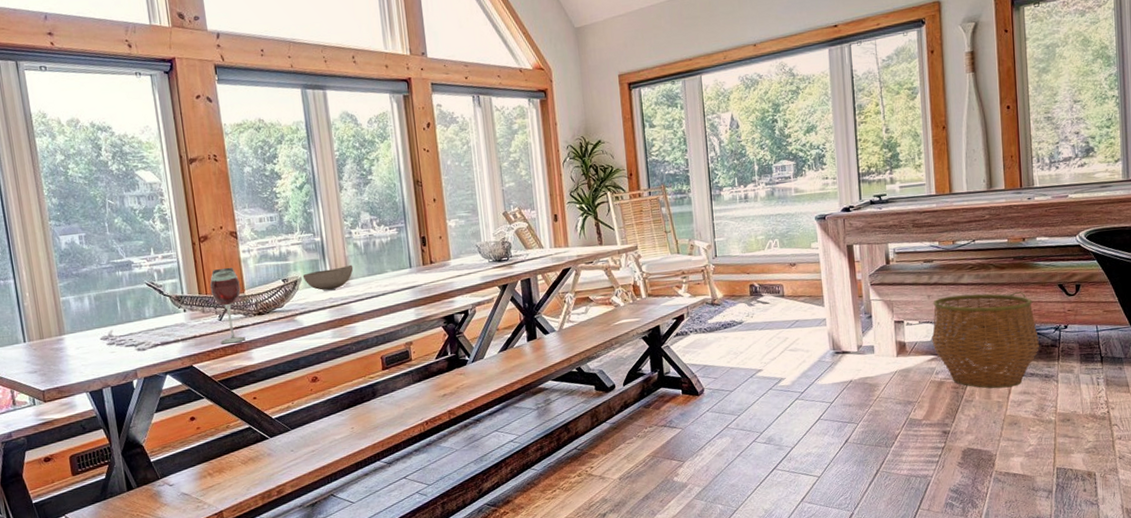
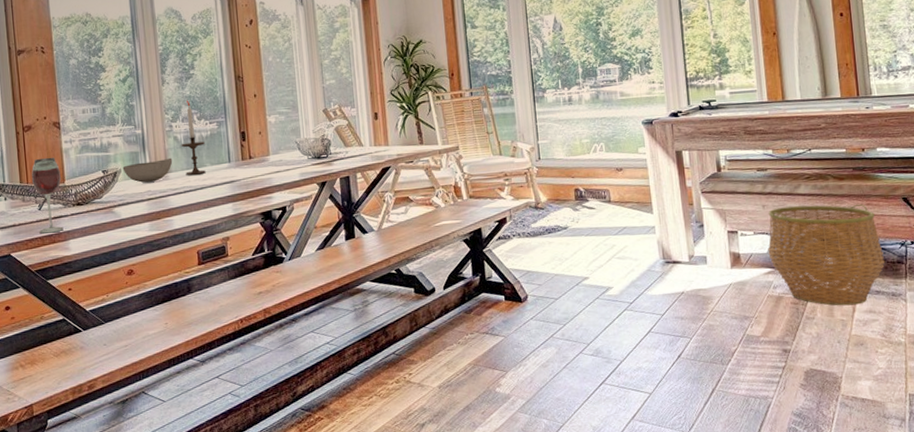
candlestick: none [361,206,387,282] -> present [181,100,206,176]

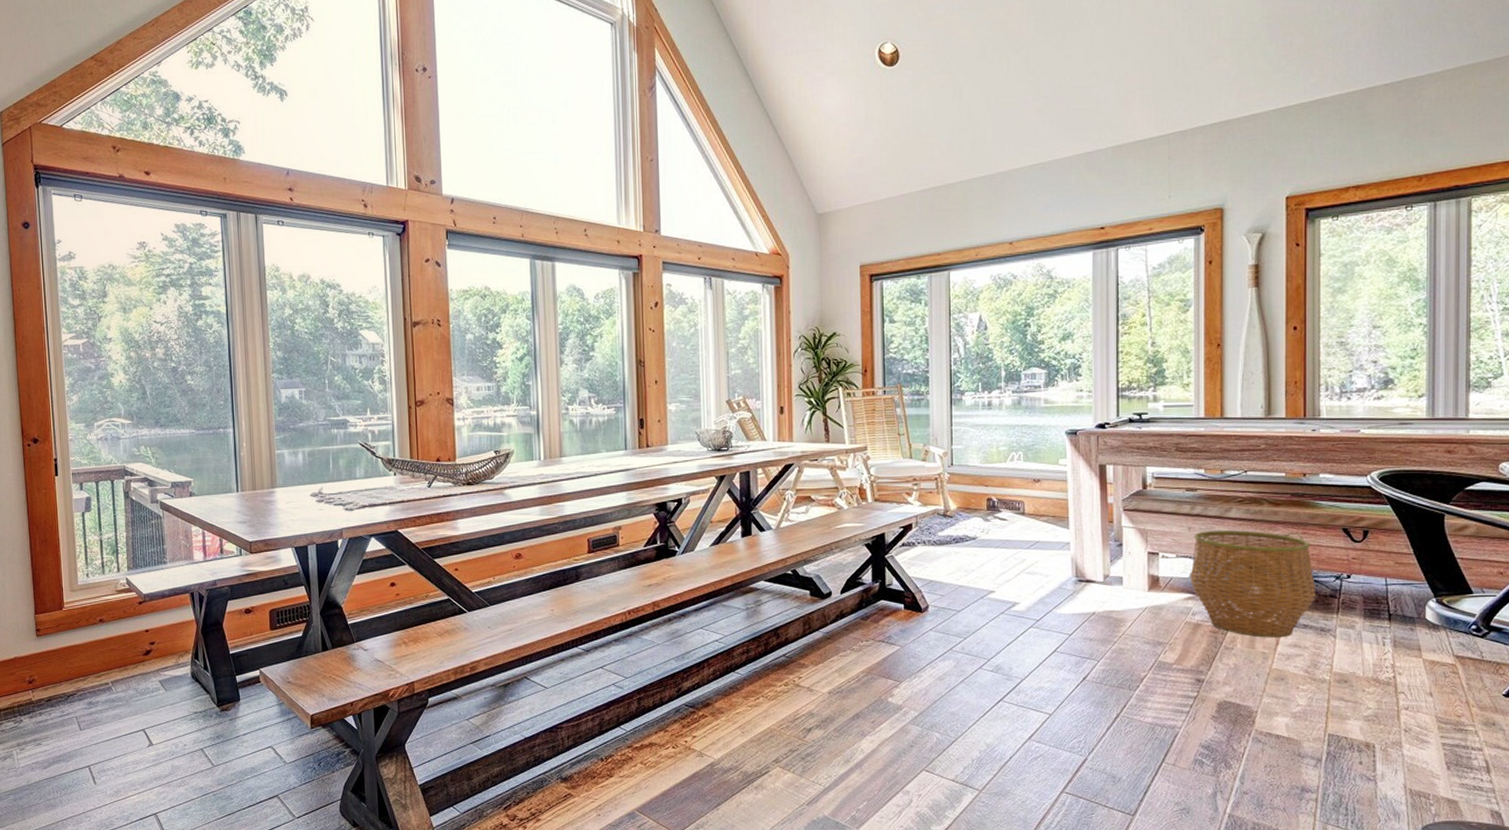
wineglass: present [31,157,64,234] -> none [422,434,452,512]
bowl: present [122,157,173,183] -> none [515,441,567,466]
candlestick: present [181,100,206,176] -> none [576,383,601,462]

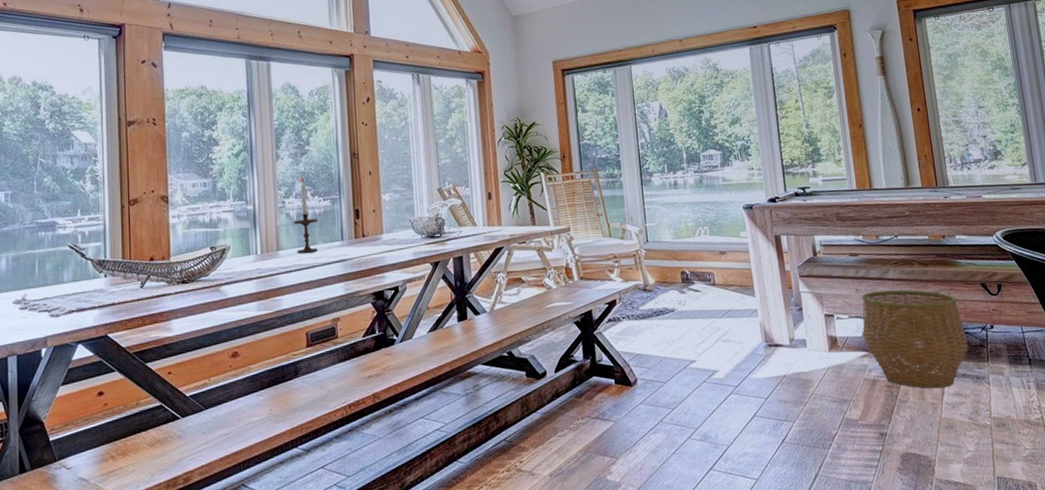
candlestick: none [576,383,601,462] -> present [293,176,318,254]

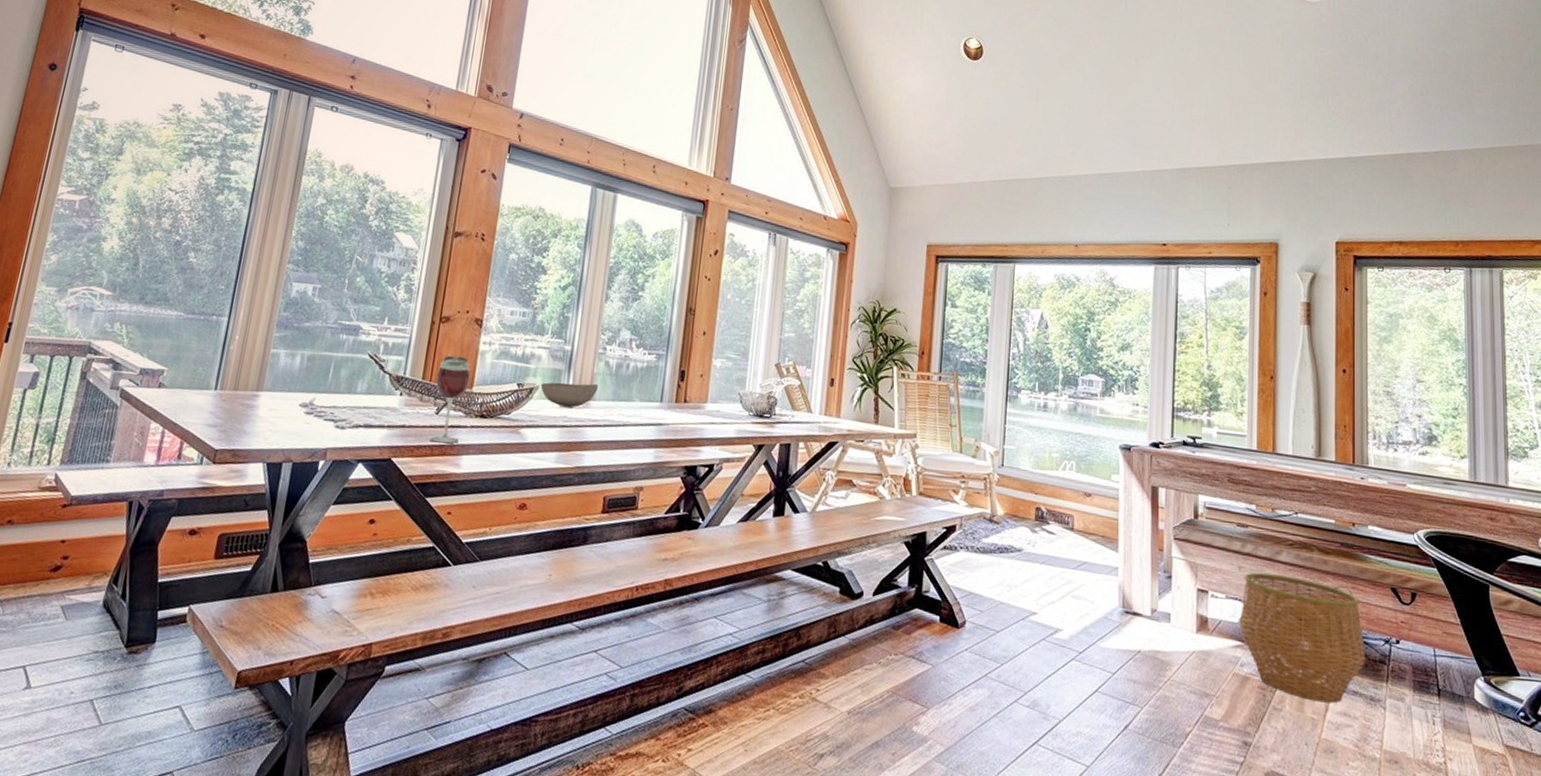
wineglass: none [134,232,166,313] -> present [430,356,471,444]
bowl: none [231,234,284,261] -> present [540,382,599,408]
candlestick: present [293,176,318,254] -> none [610,323,638,410]

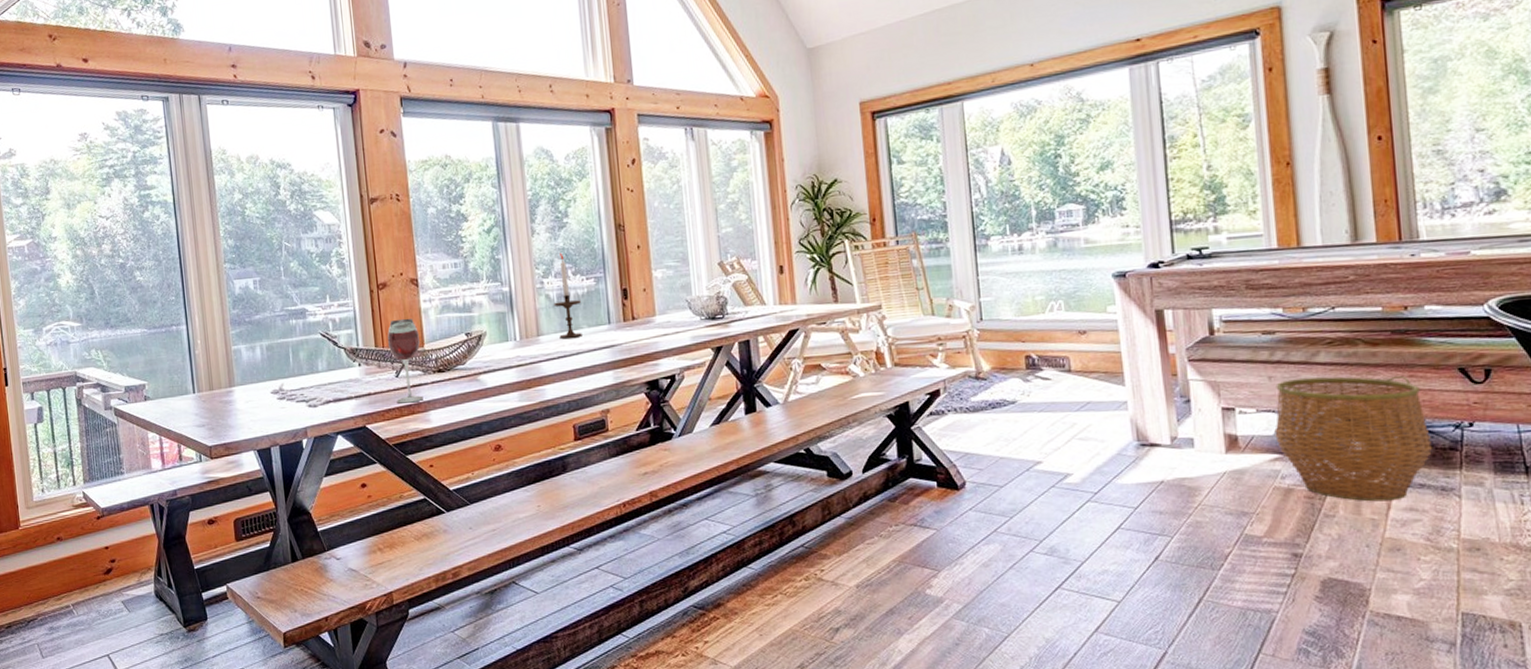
bowl: present [540,382,599,408] -> none [488,318,545,348]
candlestick: none [610,323,638,410] -> present [553,253,582,340]

